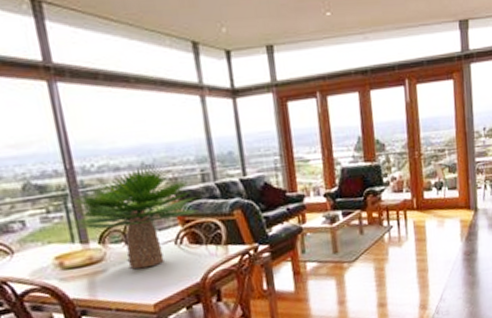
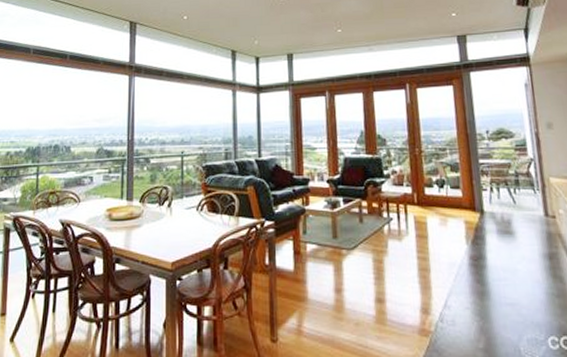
potted plant: present [72,164,198,270] -> none [124,141,219,228]

